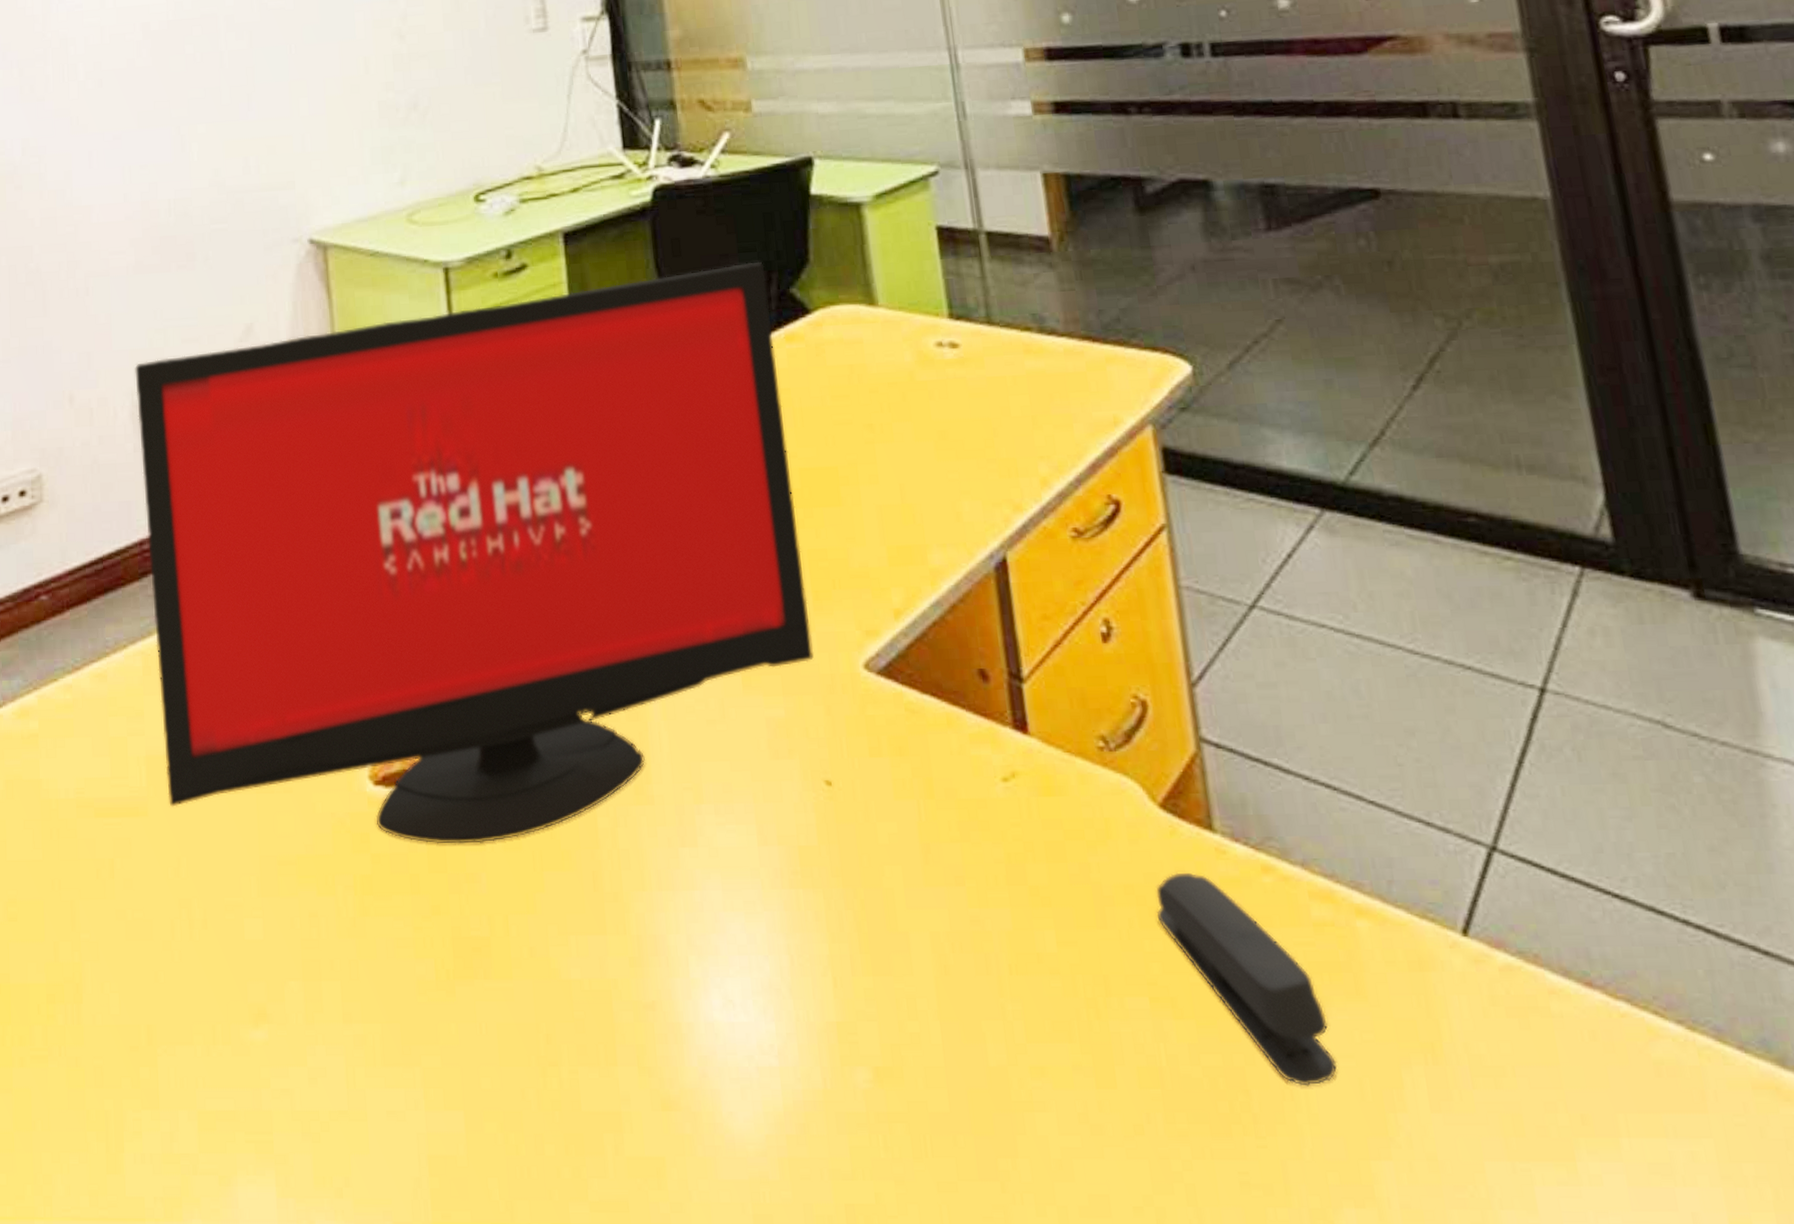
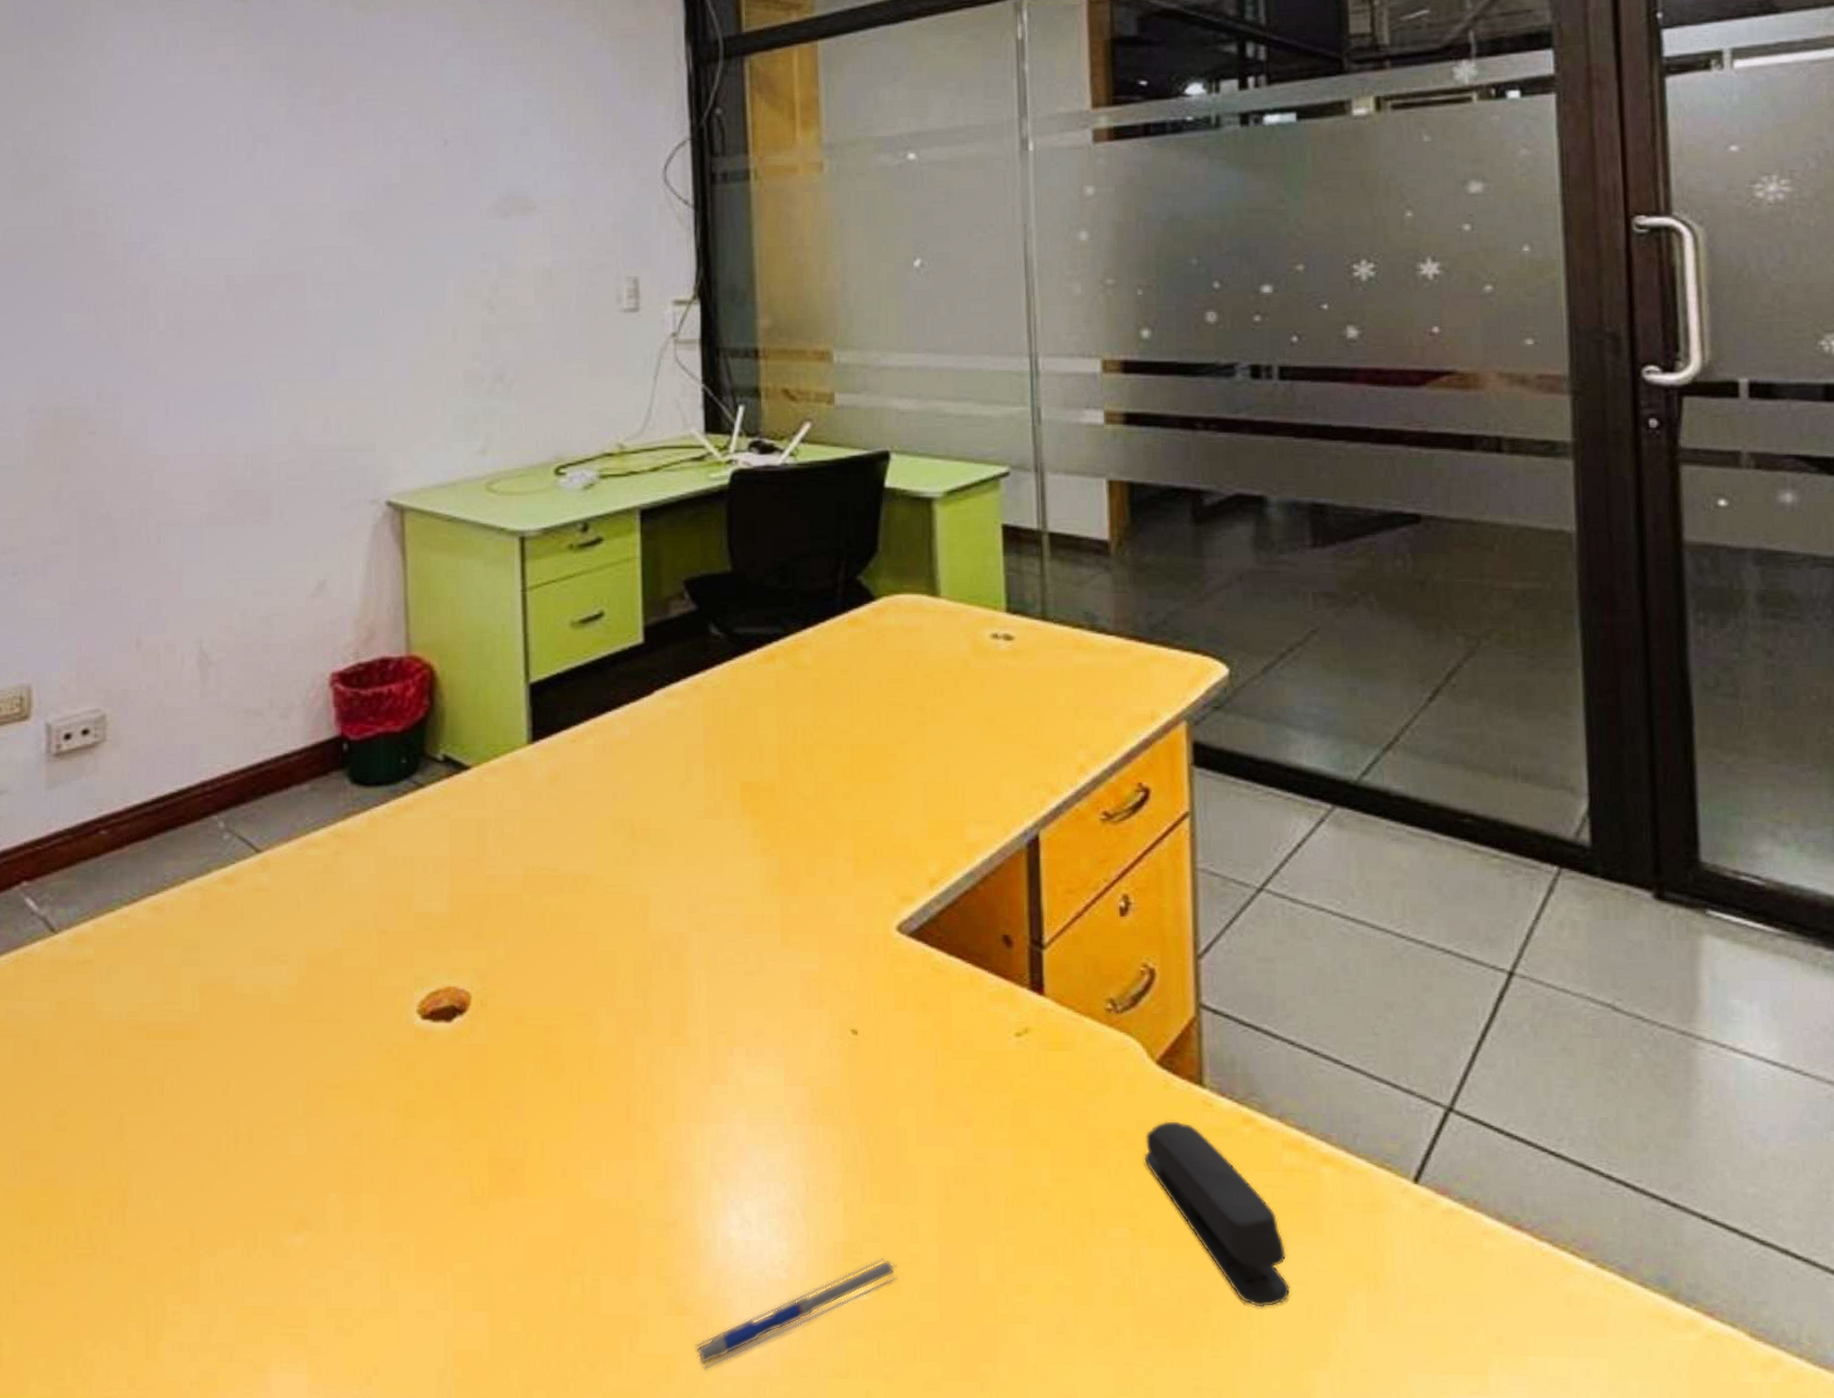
computer monitor: present [135,261,814,844] -> none [204,548,850,1075]
pen: none [684,1038,899,1174] -> present [695,1257,897,1370]

